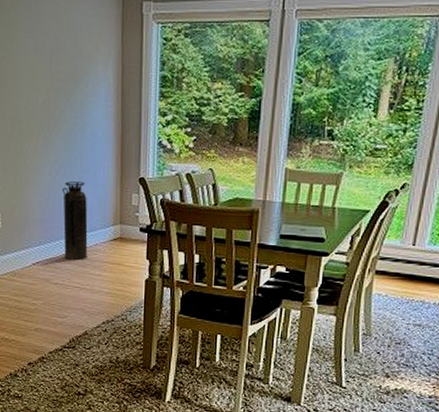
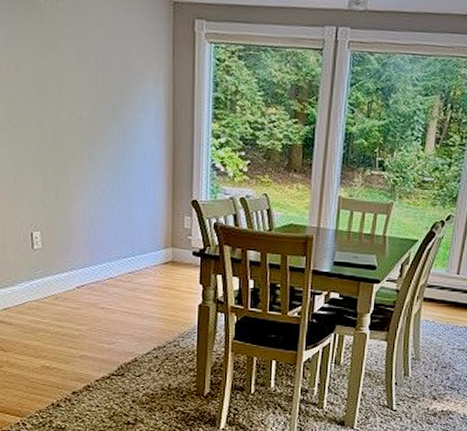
fire extinguisher: present [63,181,88,261] -> none [110,201,137,284]

